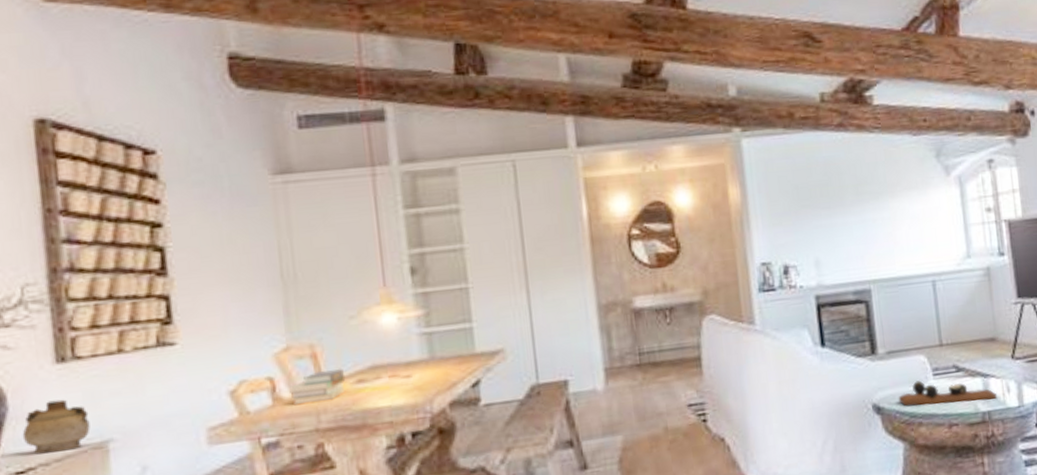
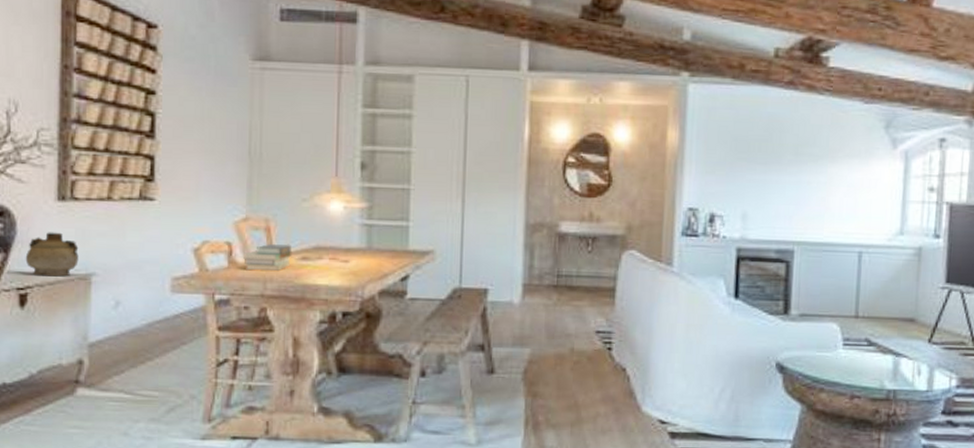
decorative tray: present [898,380,997,407] -> none [803,347,906,380]

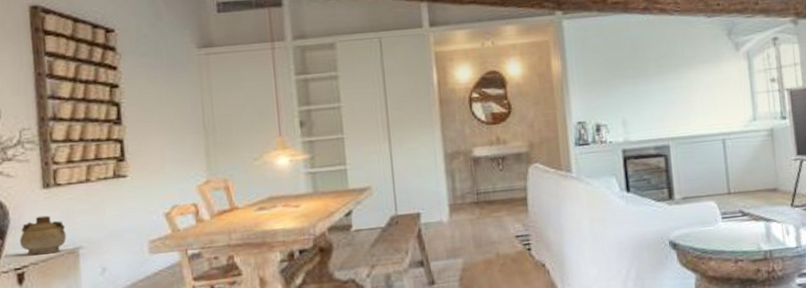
books: present [243,244,292,272] -> none [209,198,250,226]

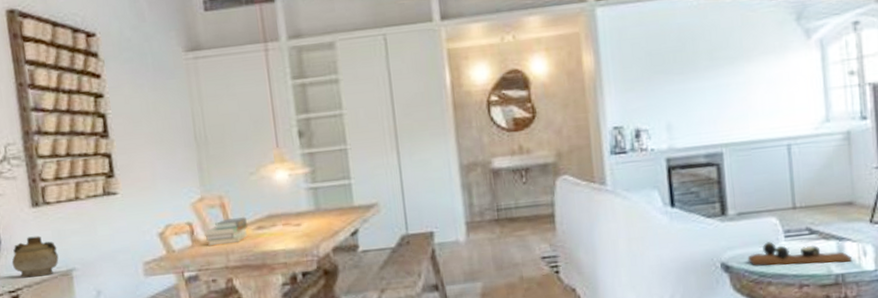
books: none [209,198,250,226] -> present [204,216,248,247]
decorative tray: none [691,222,777,244] -> present [747,241,852,267]

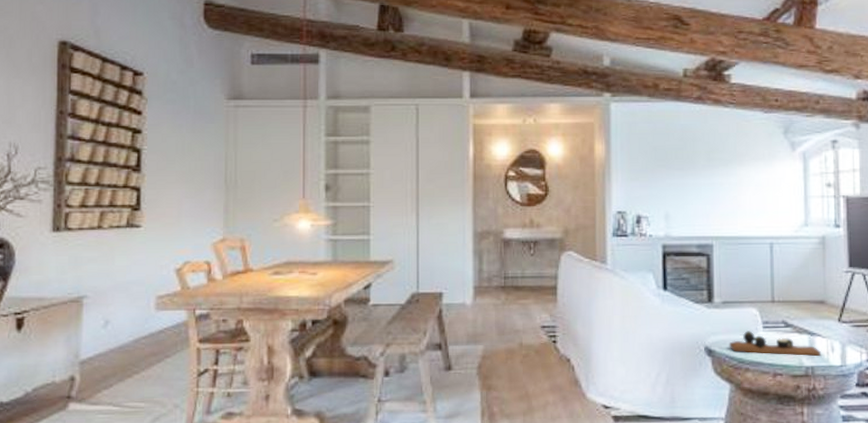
ceramic jug: present [11,235,59,278] -> none [22,260,72,301]
books: present [204,216,248,247] -> none [221,260,266,287]

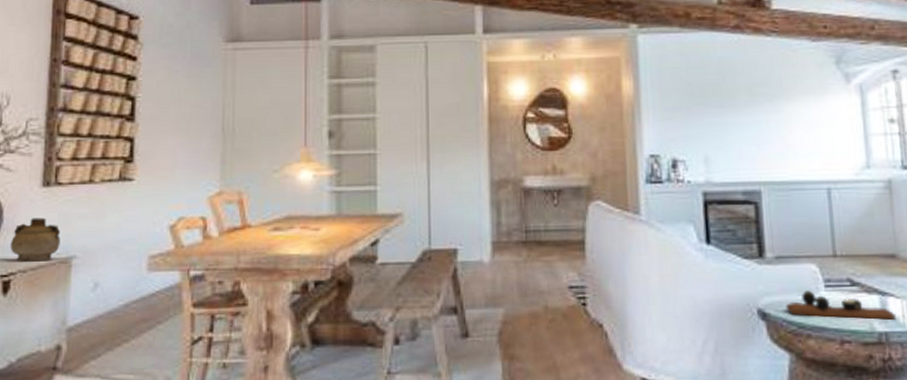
ceramic jug: none [22,260,72,301] -> present [10,217,61,262]

